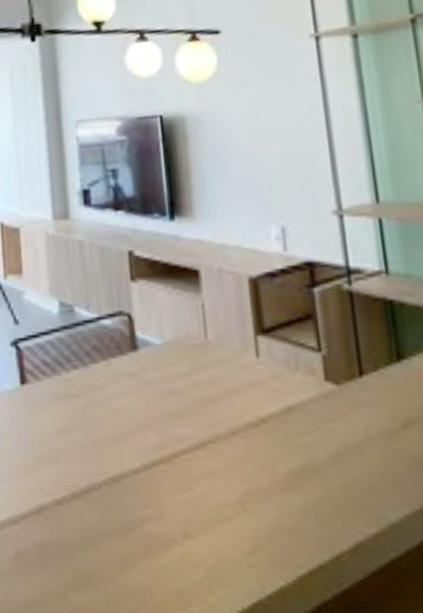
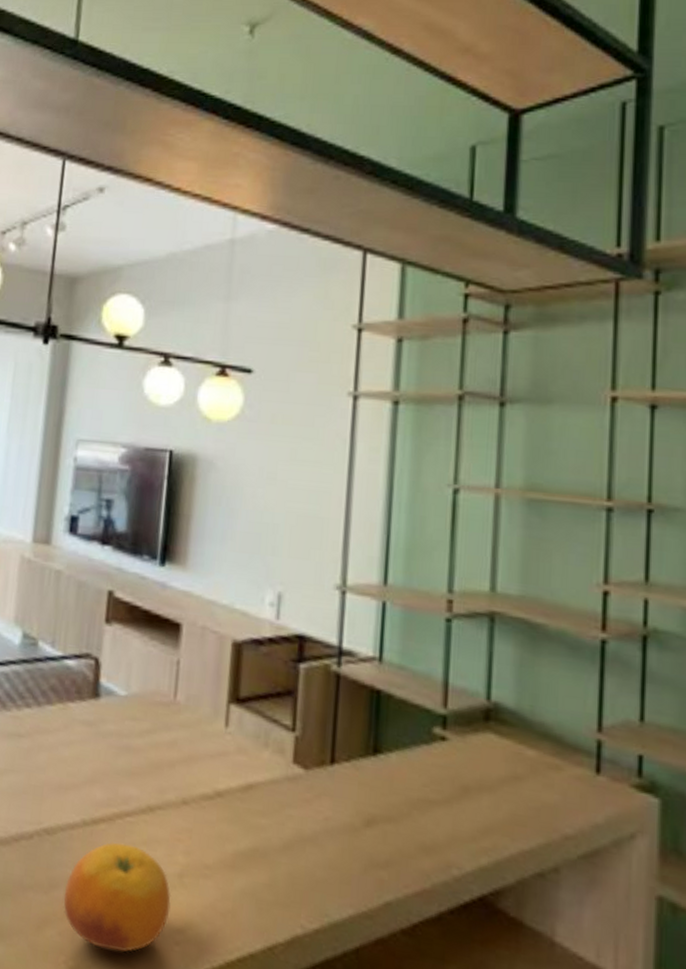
fruit: none [138,480,238,582] -> present [63,841,171,953]

